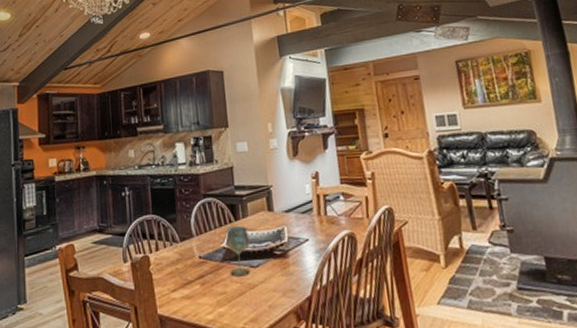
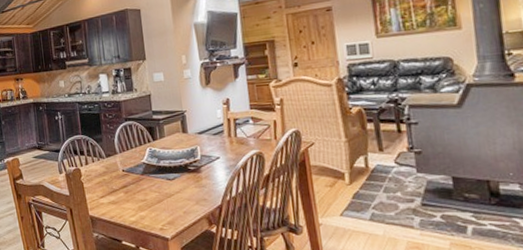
wine glass: present [225,226,250,277] -> none [145,145,167,187]

